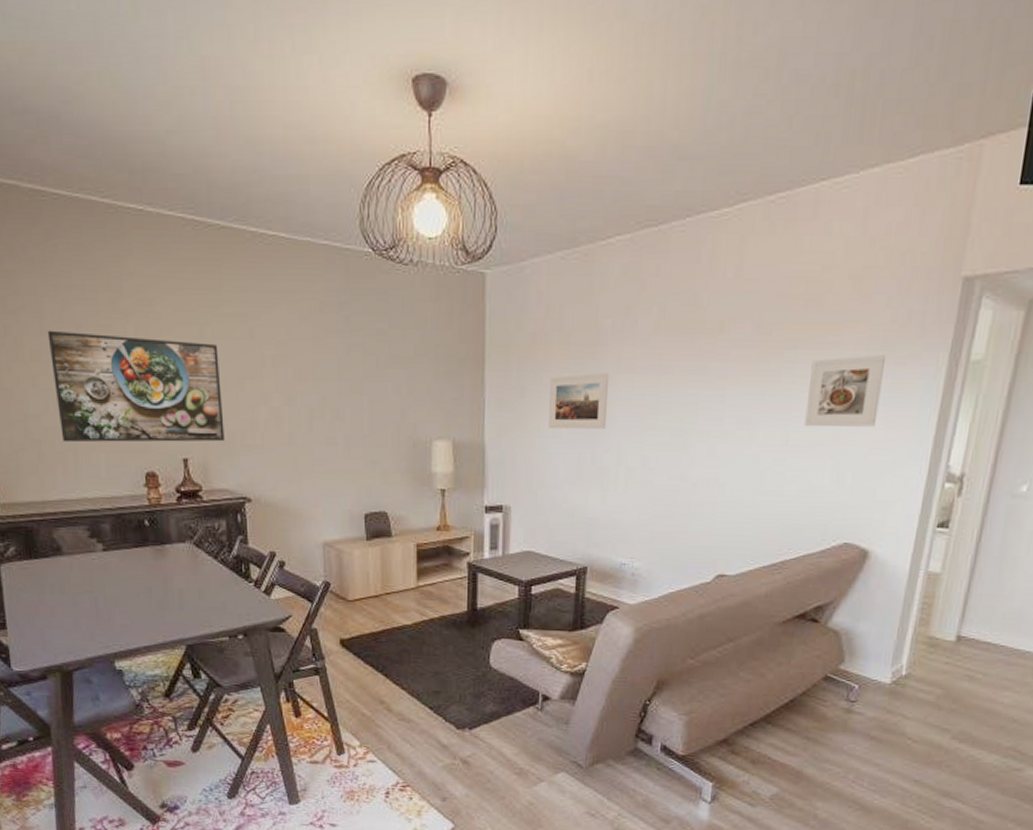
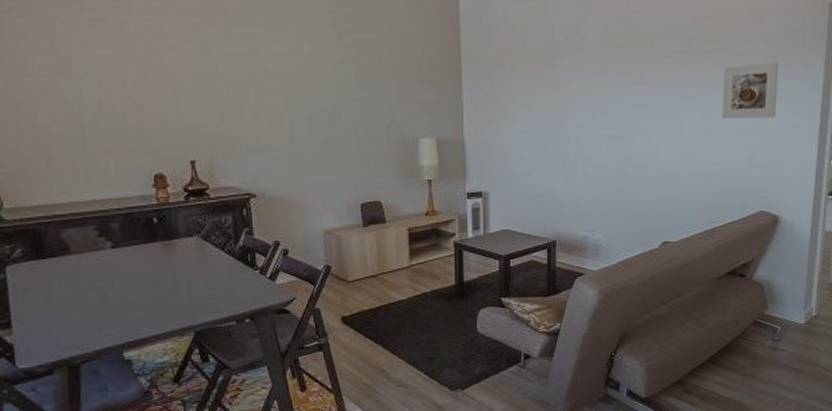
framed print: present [47,330,225,443] -> none [57,48,230,149]
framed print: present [548,372,610,430] -> none [517,78,566,126]

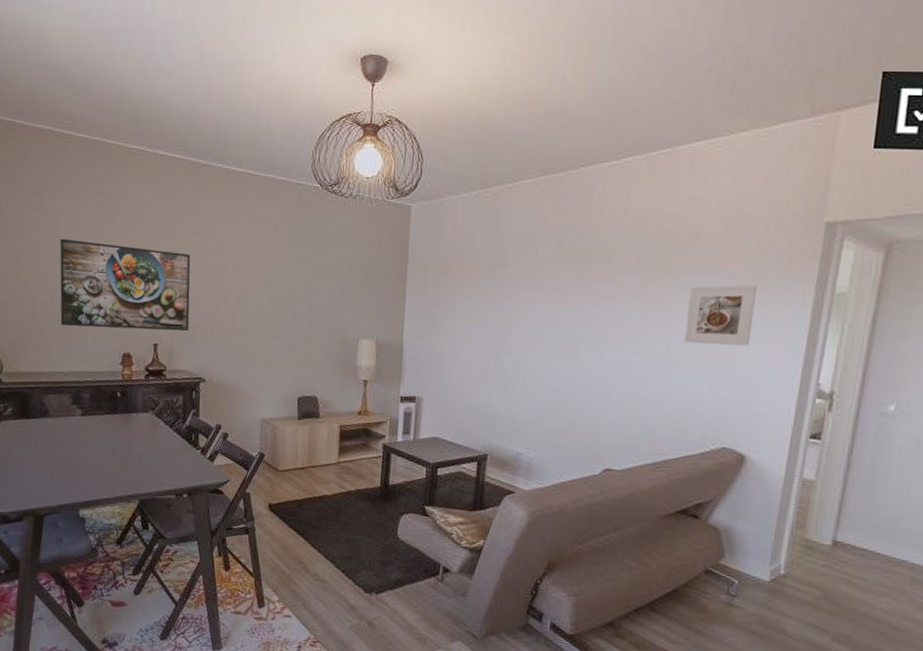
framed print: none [57,48,230,149] -> present [59,238,191,332]

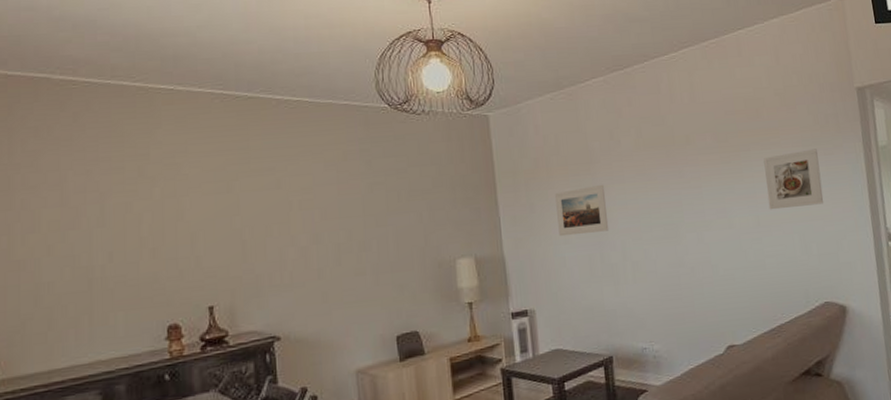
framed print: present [59,238,191,332] -> none [68,196,252,307]
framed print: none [458,289,513,336] -> present [555,184,609,237]

